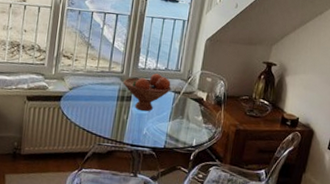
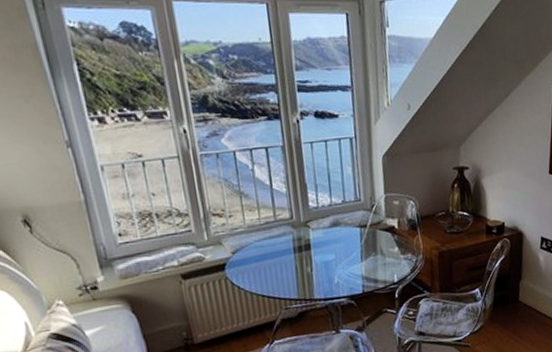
fruit bowl: present [122,73,172,112] -> none [295,210,356,258]

